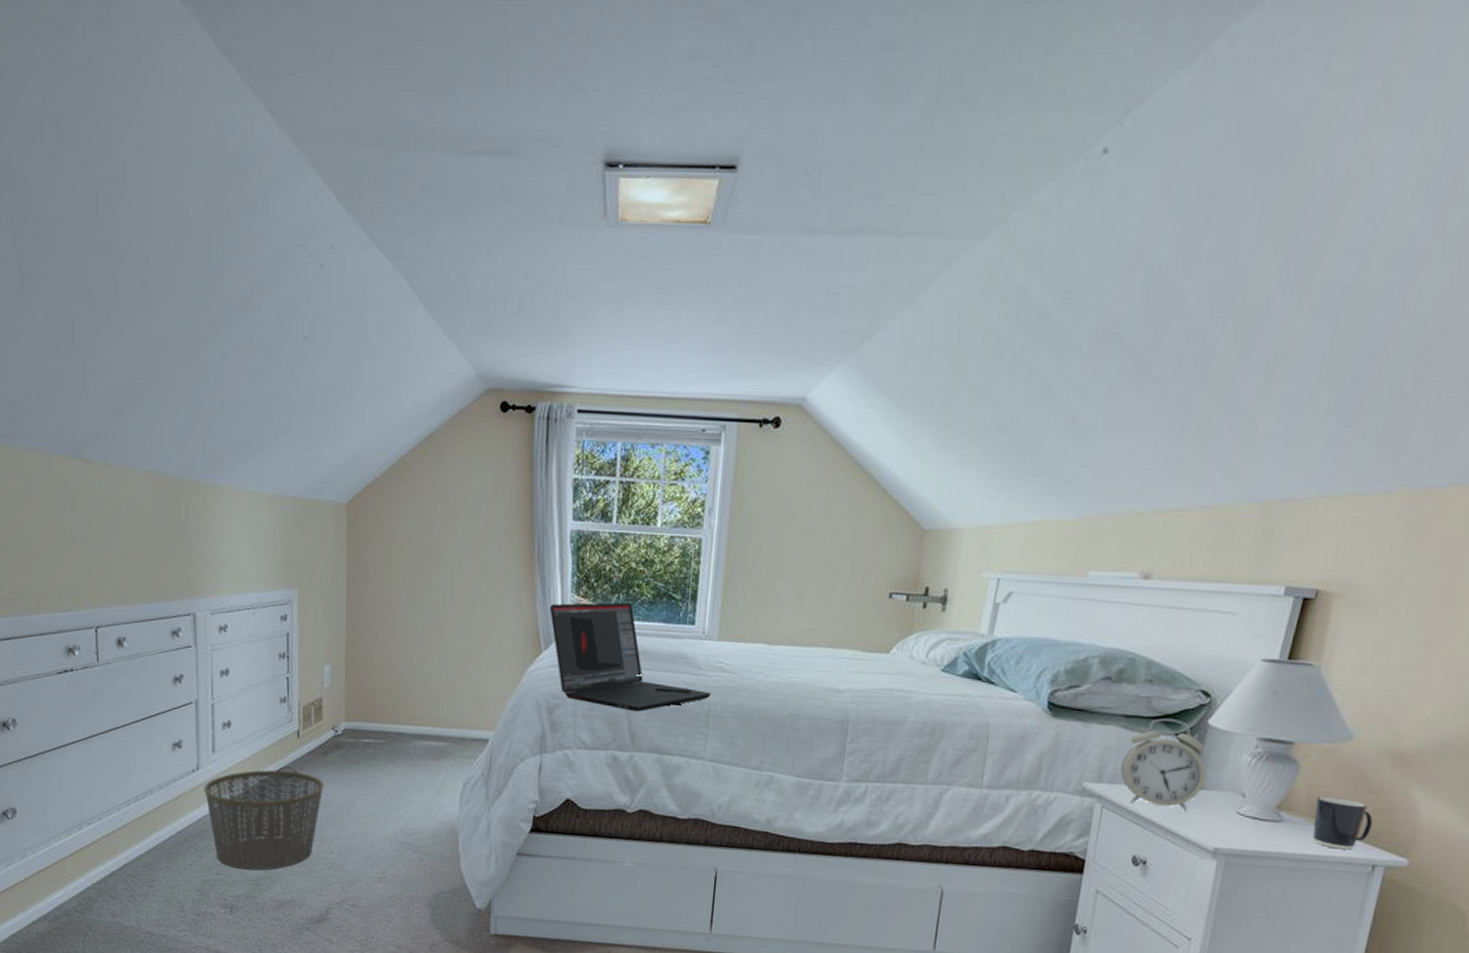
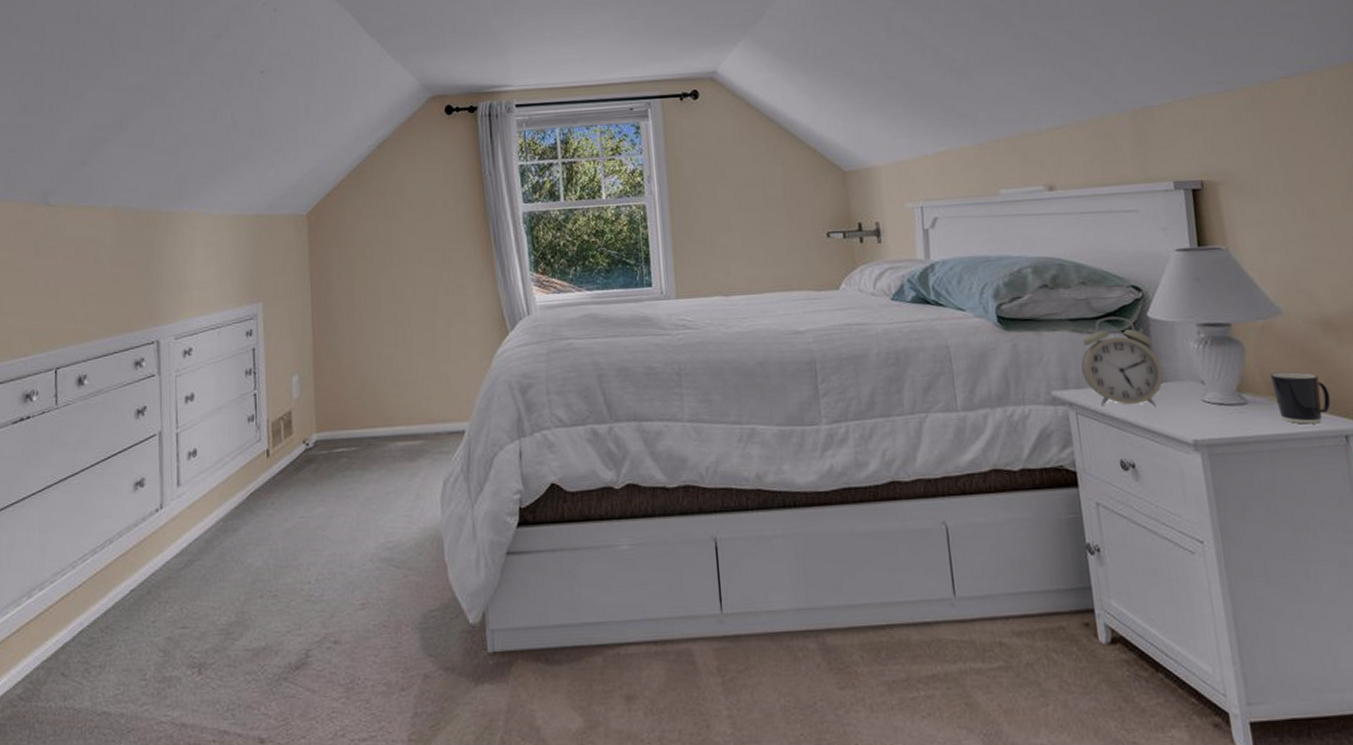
basket: present [204,766,324,871] -> none [168,490,297,618]
laptop: present [549,602,712,712] -> none [511,273,680,381]

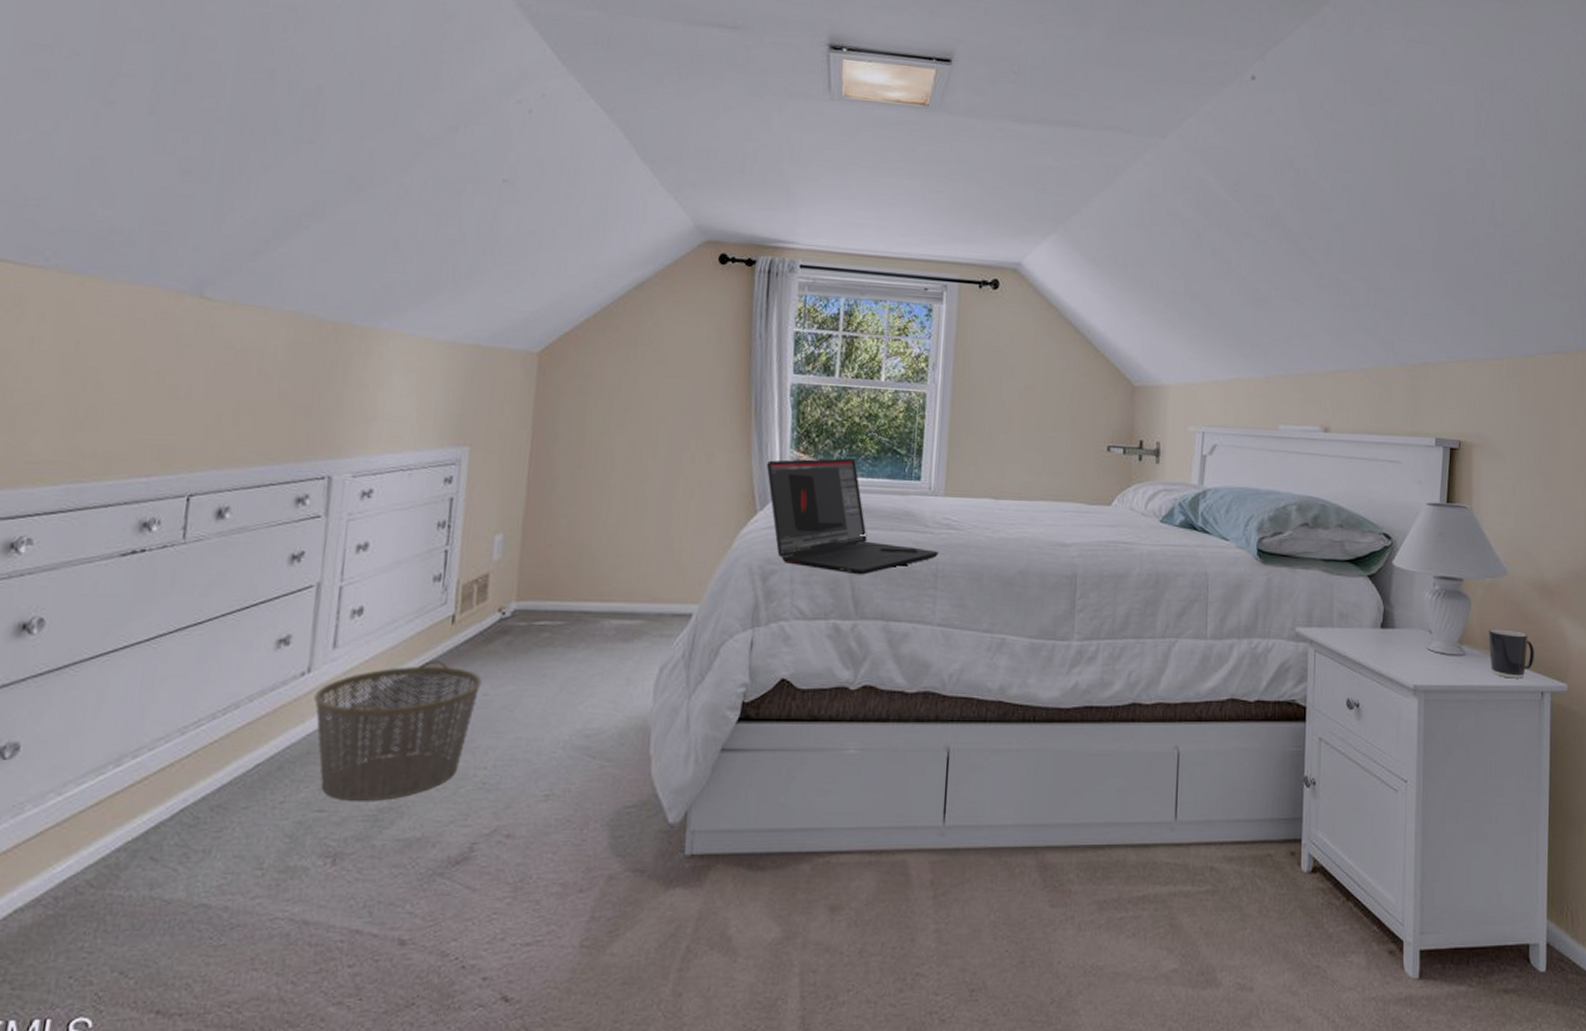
basket: none [168,490,297,618] -> present [314,661,482,801]
laptop: none [511,273,680,381] -> present [766,458,939,575]
alarm clock: present [1081,316,1164,407] -> none [1327,561,1398,651]

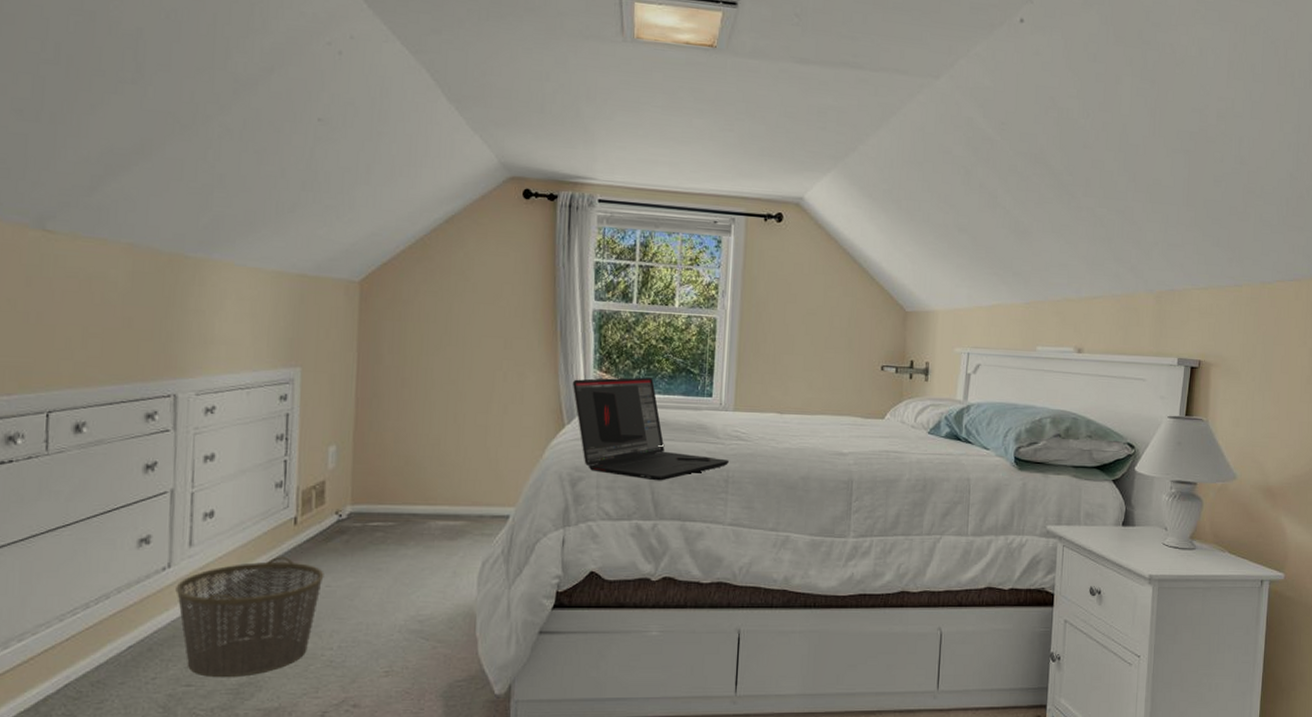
mug: present [1488,629,1535,679] -> none [1217,526,1258,569]

